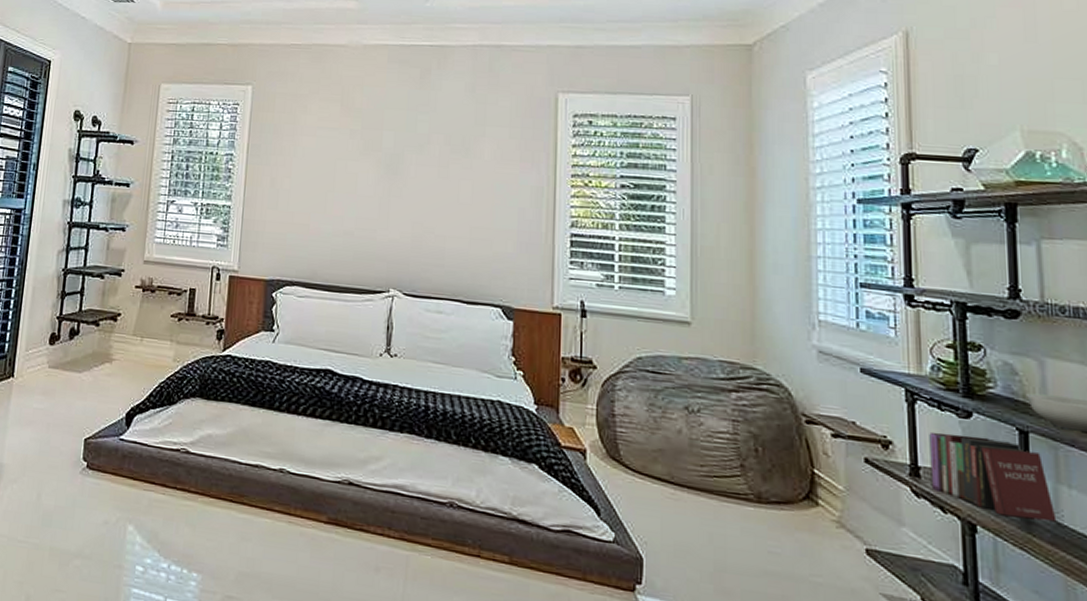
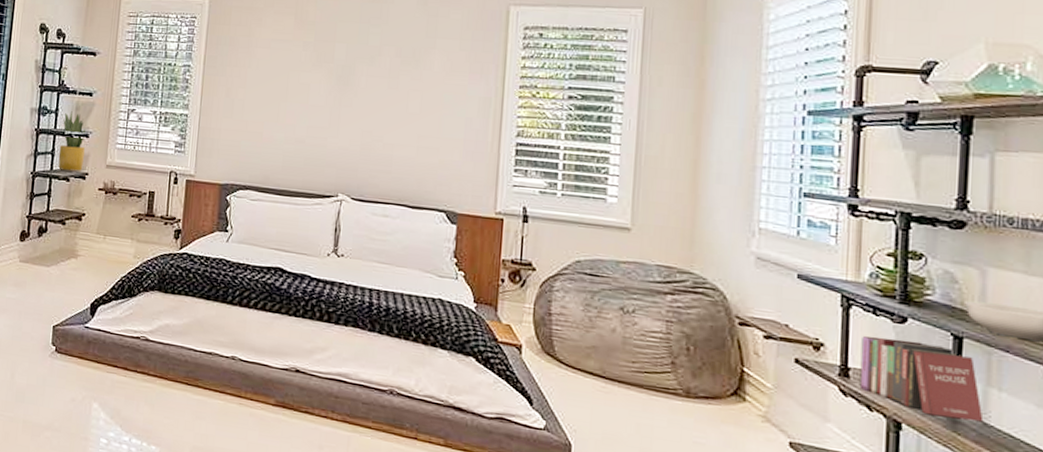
planter: none [92,203,123,268] -> present [58,111,86,172]

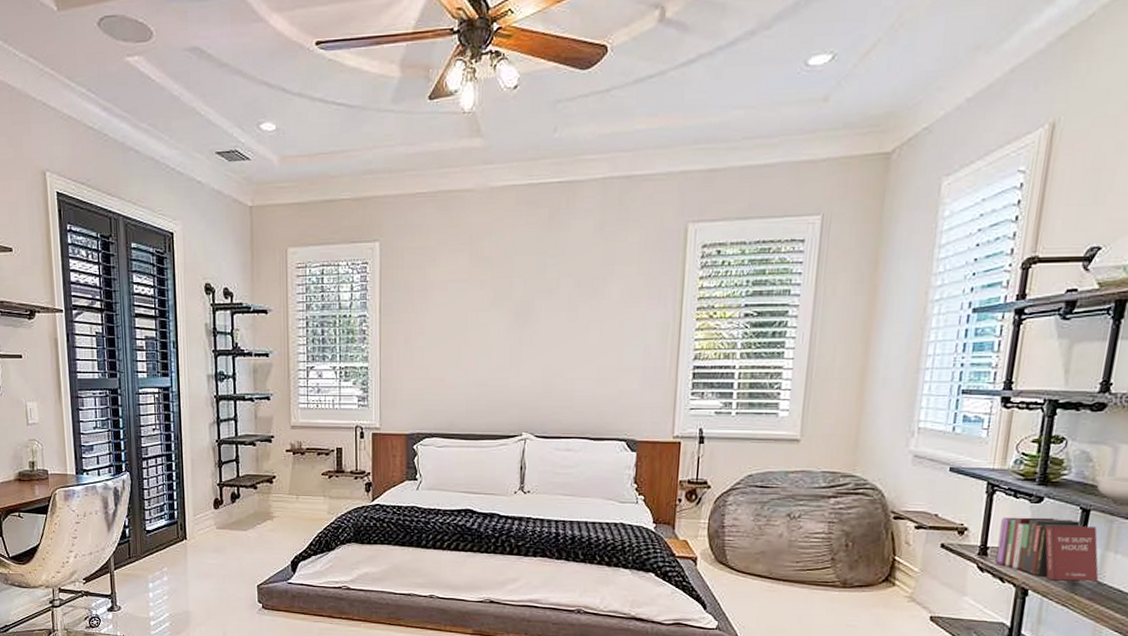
planter: present [58,111,86,172] -> none [239,374,268,436]

